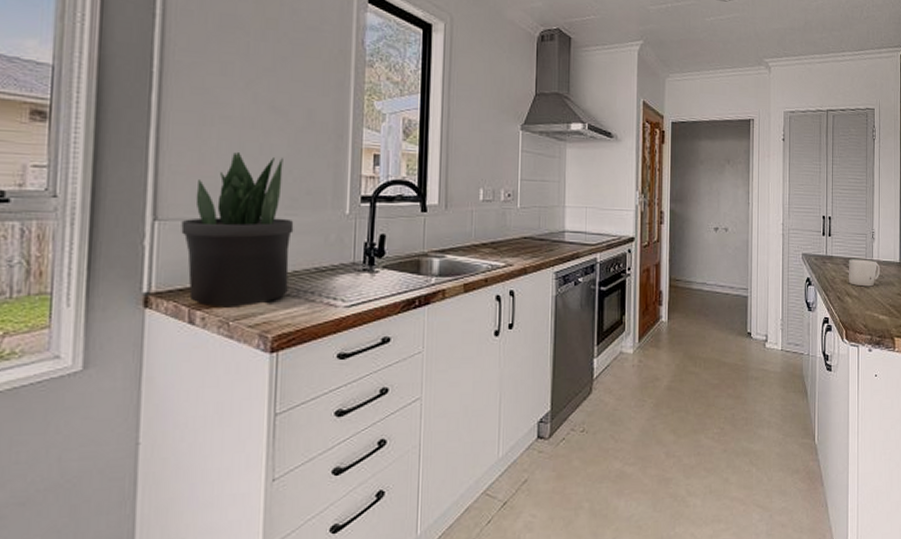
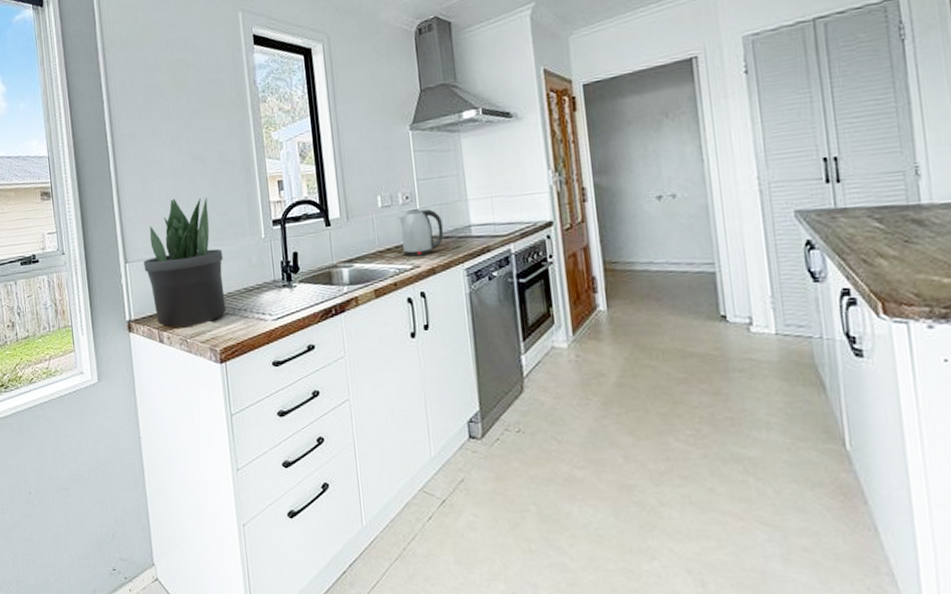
kettle: none [497,208,539,255] -> present [399,209,444,257]
mug: present [848,259,881,287] -> none [876,205,938,243]

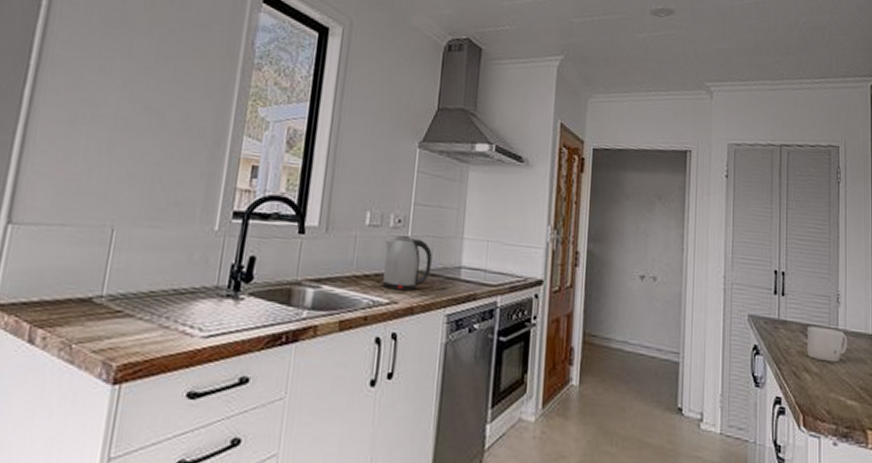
planter: present [143,198,226,328] -> none [32,153,157,328]
mug: none [876,205,938,243] -> present [806,325,848,363]

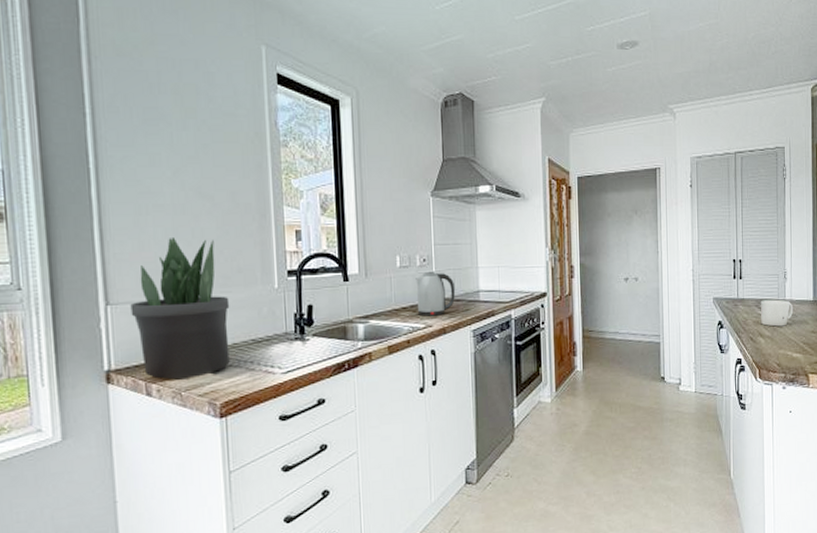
planter: none [32,153,157,328] -> present [130,236,230,380]

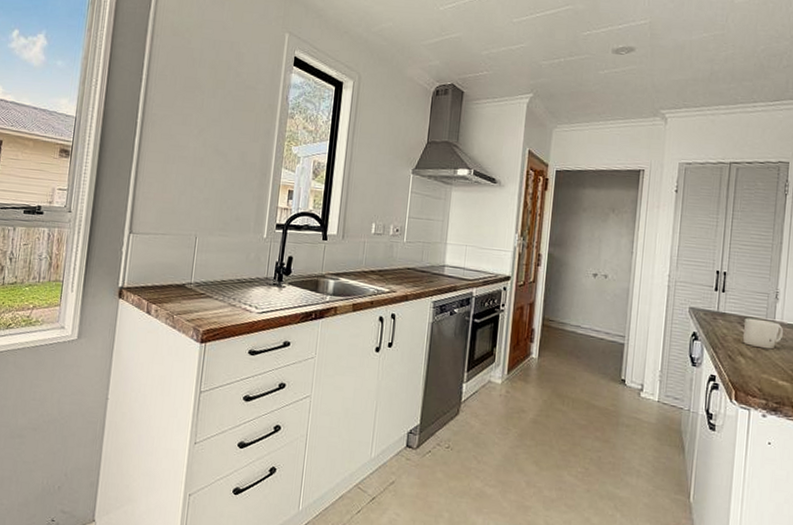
planter: present [130,236,230,380] -> none [147,184,225,305]
kettle: present [416,272,455,316] -> none [383,241,422,283]

